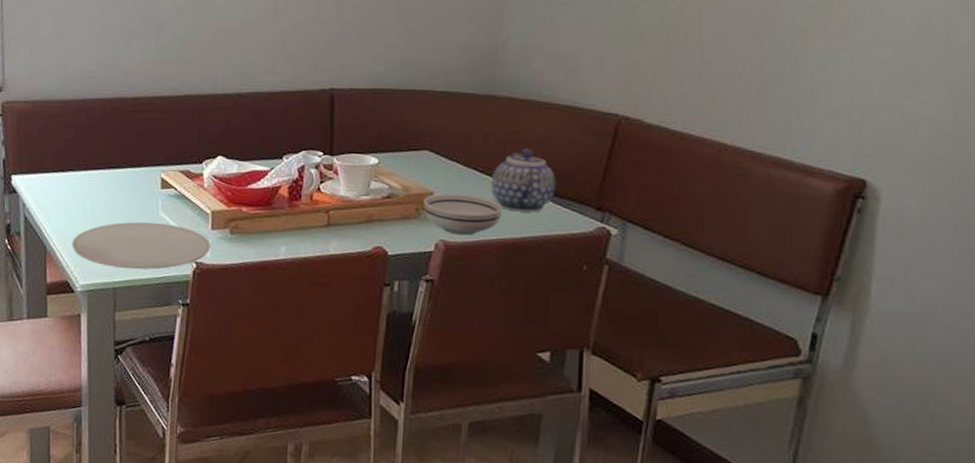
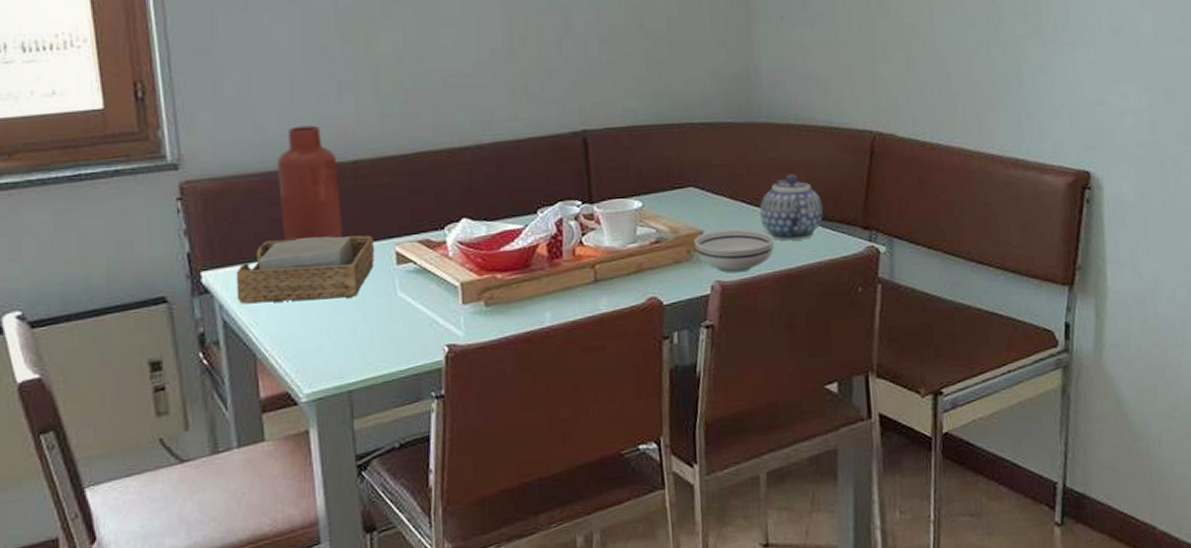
napkin holder: none [36,156,145,211] -> present [236,235,375,304]
plate: present [72,221,211,269] -> none [290,304,464,366]
vase: none [74,64,122,161] -> present [276,125,342,241]

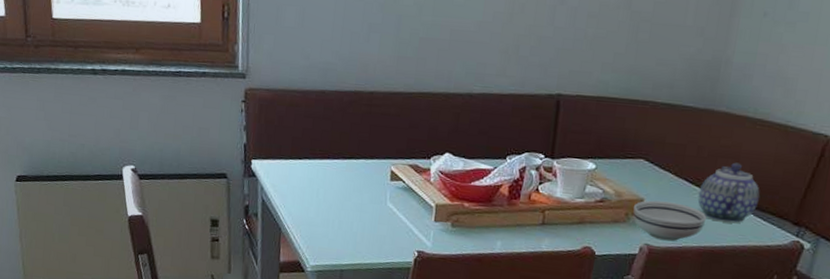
napkin holder: present [236,235,375,304] -> none [273,144,376,200]
vase: present [276,125,342,241] -> none [311,56,359,152]

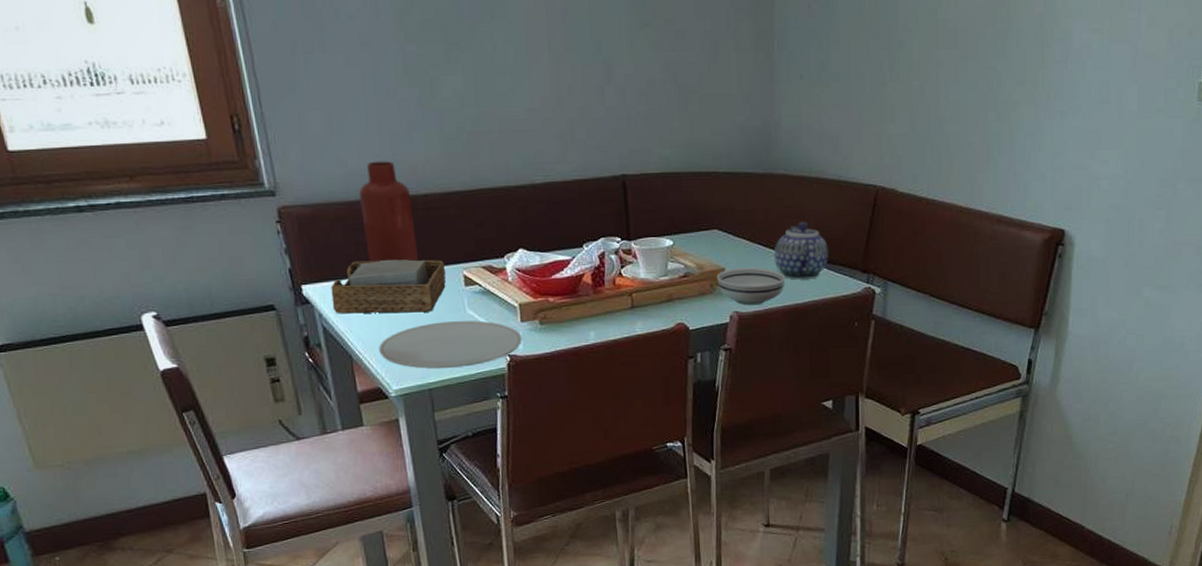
napkin holder: none [273,144,376,200] -> present [331,259,446,314]
plate: none [305,210,433,255] -> present [379,320,522,369]
vase: none [311,56,359,152] -> present [358,161,418,262]

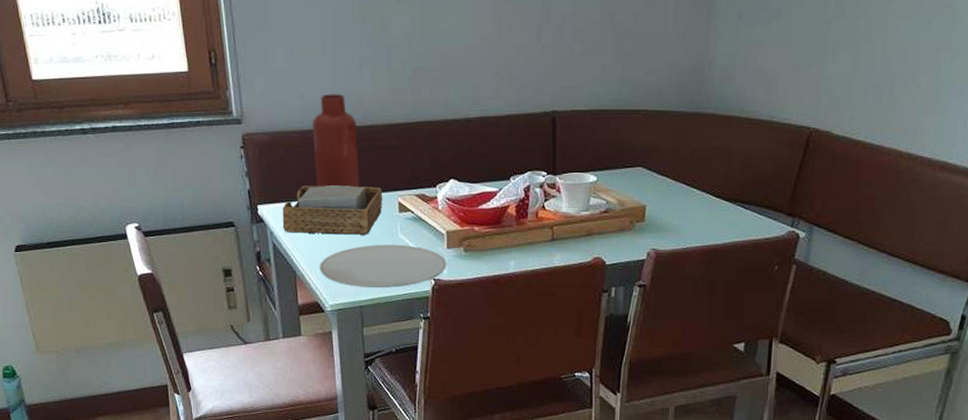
bowl: present [716,267,786,306] -> none [636,206,707,244]
teapot: present [774,221,829,280] -> none [696,161,755,220]

